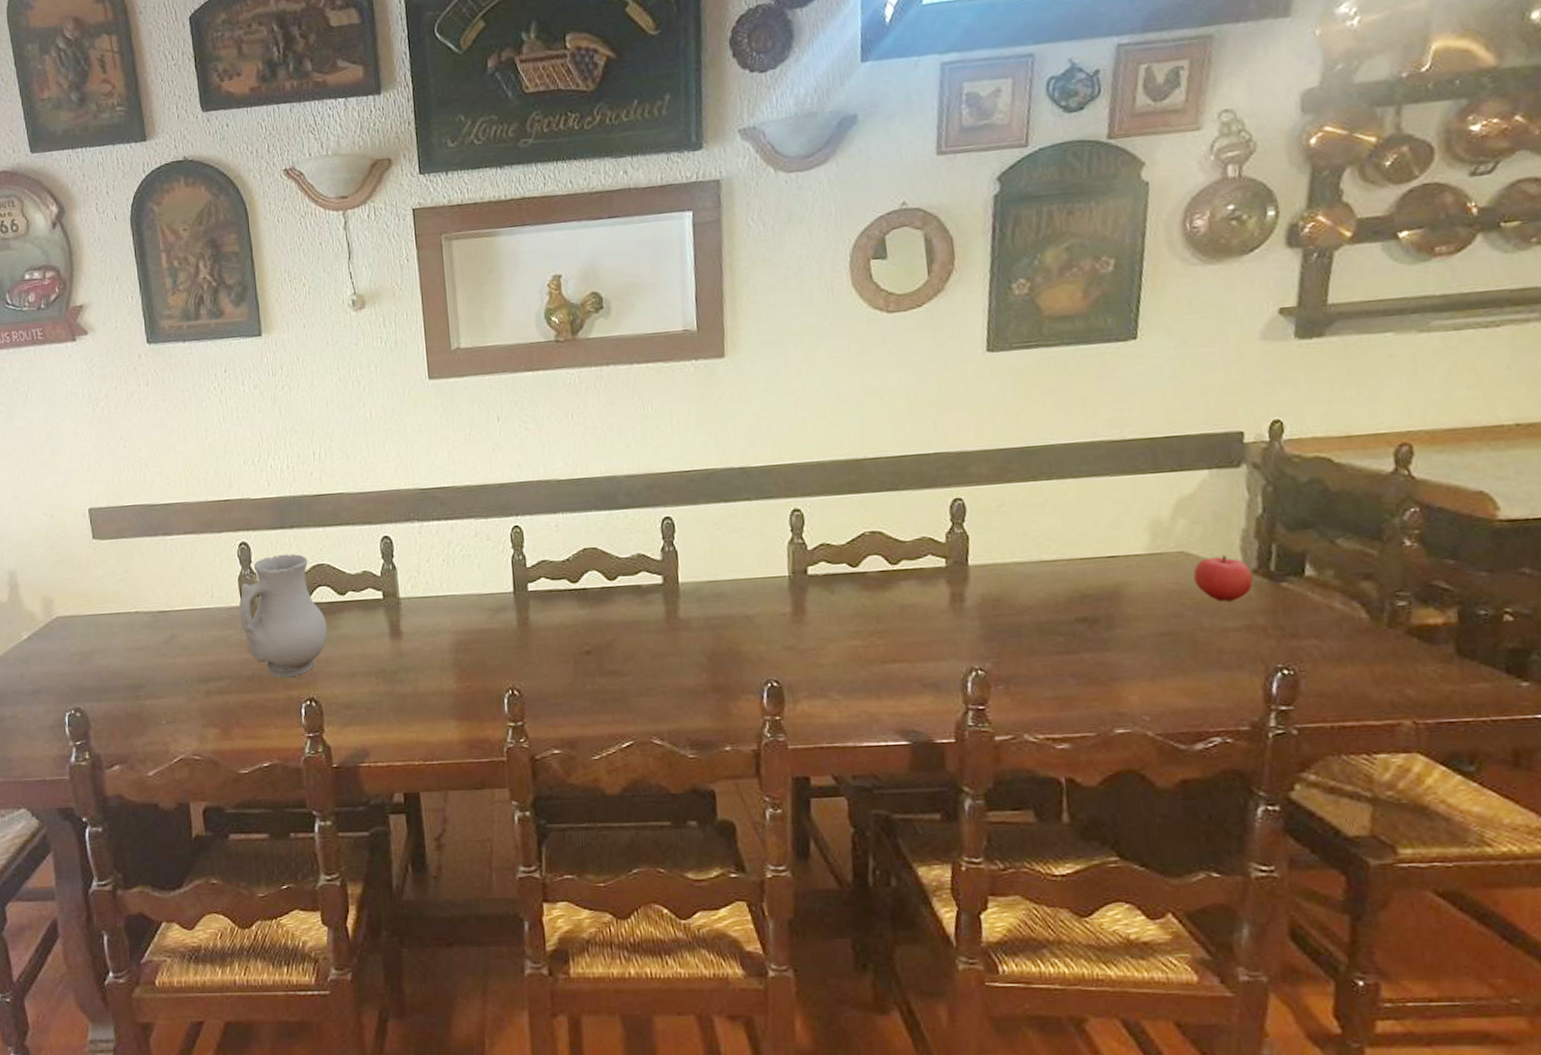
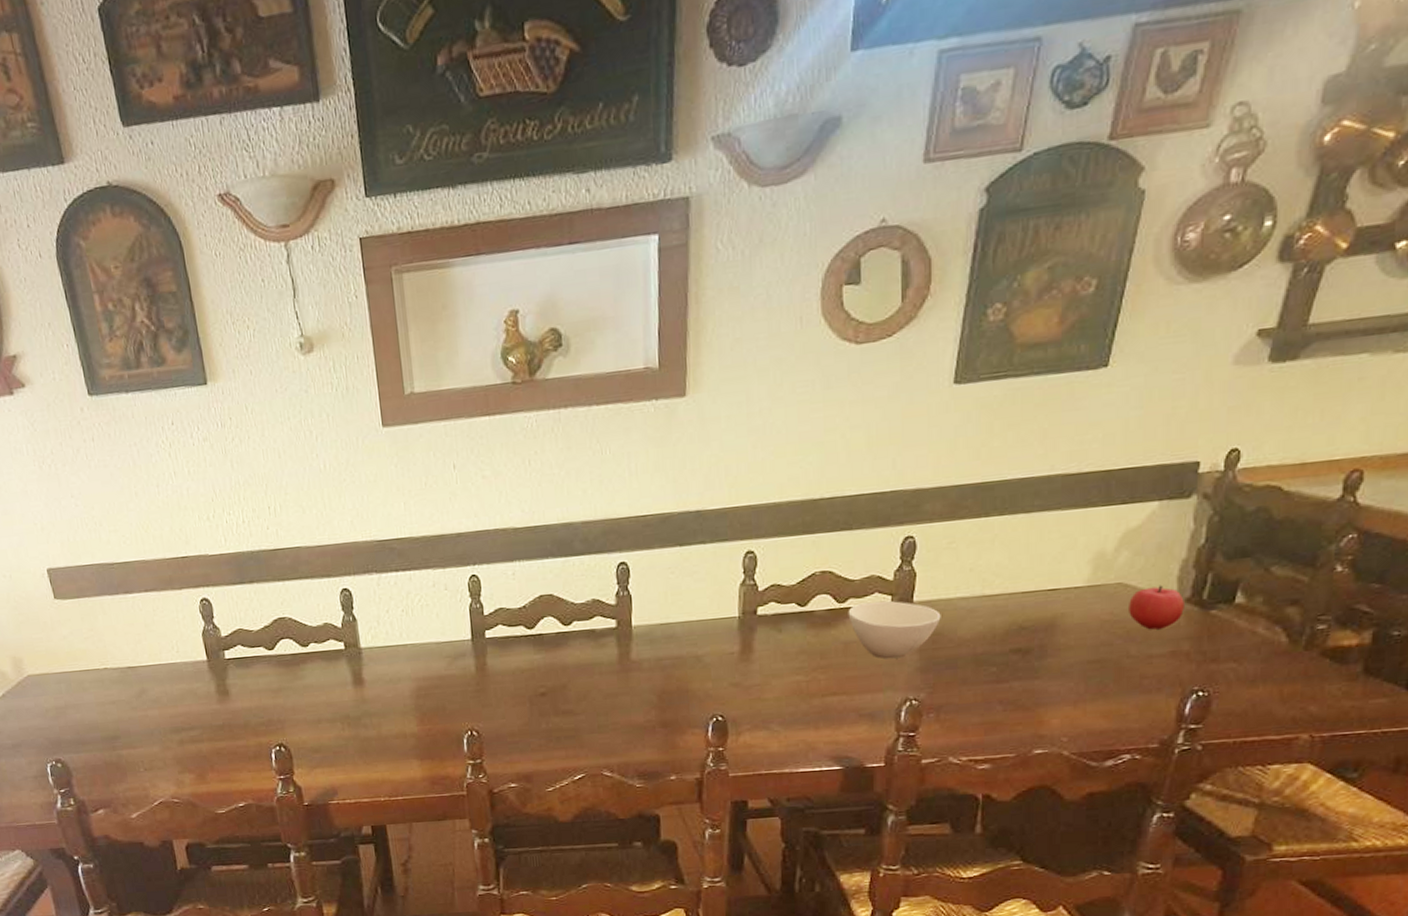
ceramic pitcher: present [238,553,328,678] -> none [204,608,293,726]
bowl: none [901,563,1000,625] -> present [848,600,941,659]

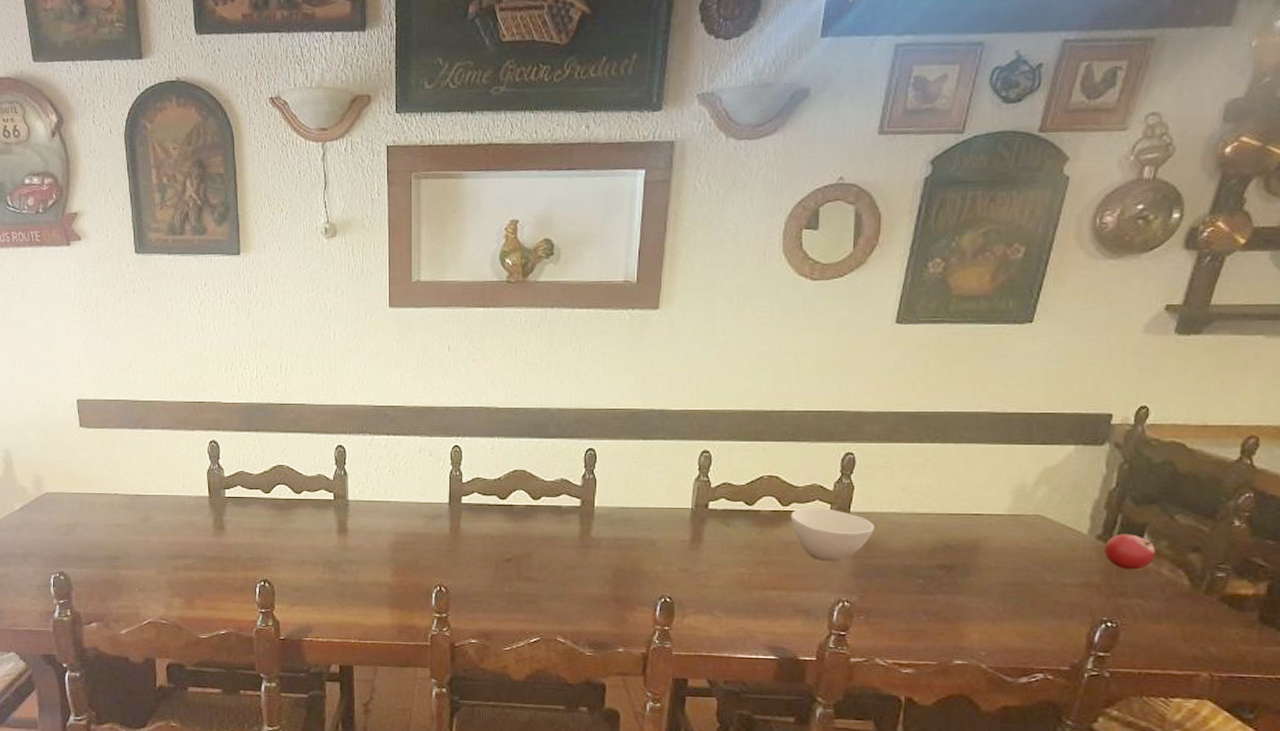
fruit: present [1129,585,1184,630] -> none [1045,520,1096,561]
fruit: none [1194,592,1251,633] -> present [1104,534,1157,570]

